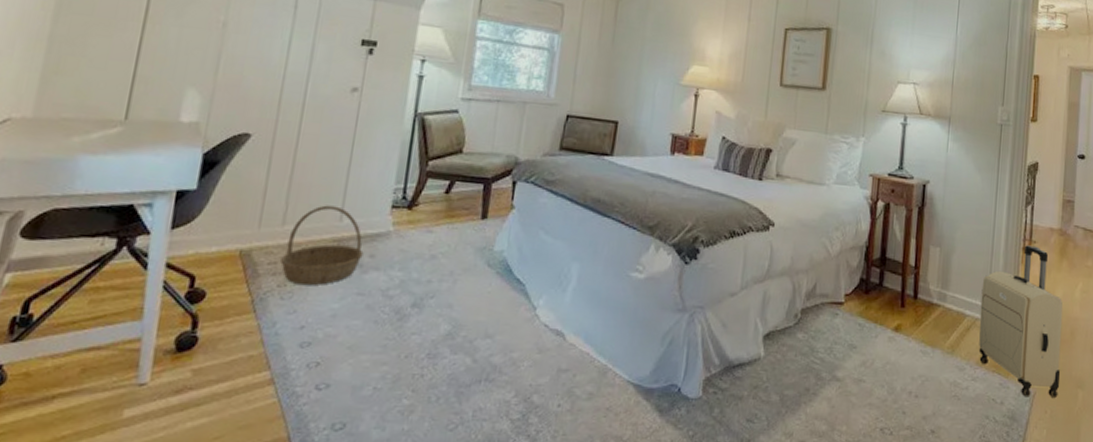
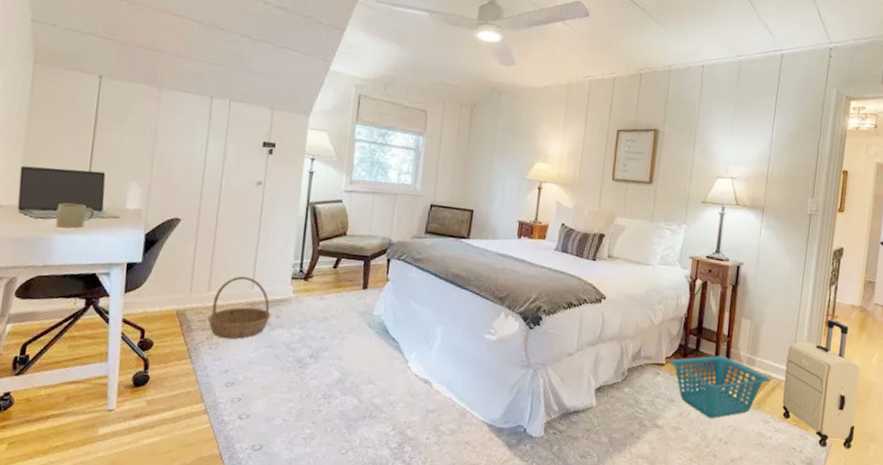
laptop: none [32,67,172,135] -> present [17,165,121,219]
mug: none [83,114,137,147] -> present [55,203,94,229]
laundry basket: none [848,291,965,367] -> present [668,355,771,418]

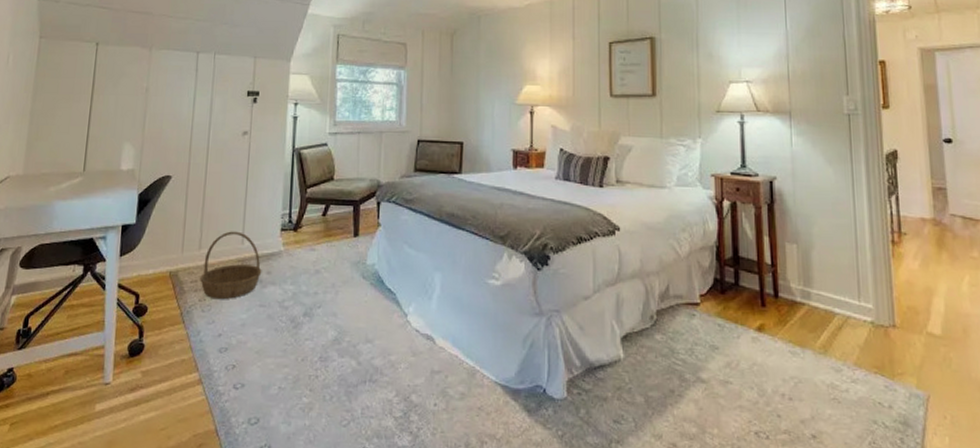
laptop: present [17,165,121,219] -> none [23,135,116,186]
mug: present [55,203,94,229] -> none [56,168,92,194]
laundry basket: present [668,355,771,418] -> none [703,290,835,368]
suitcase: present [782,319,860,450] -> none [849,237,958,403]

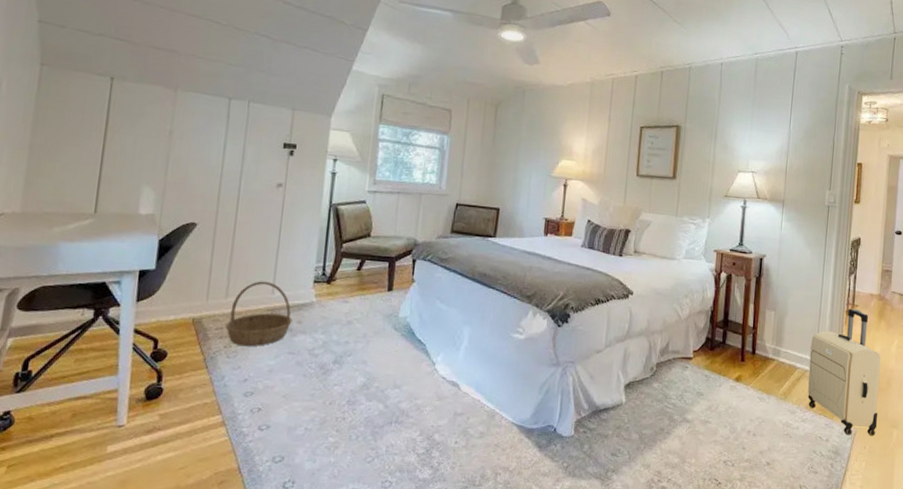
suitcase: none [849,237,958,403] -> present [807,308,881,437]

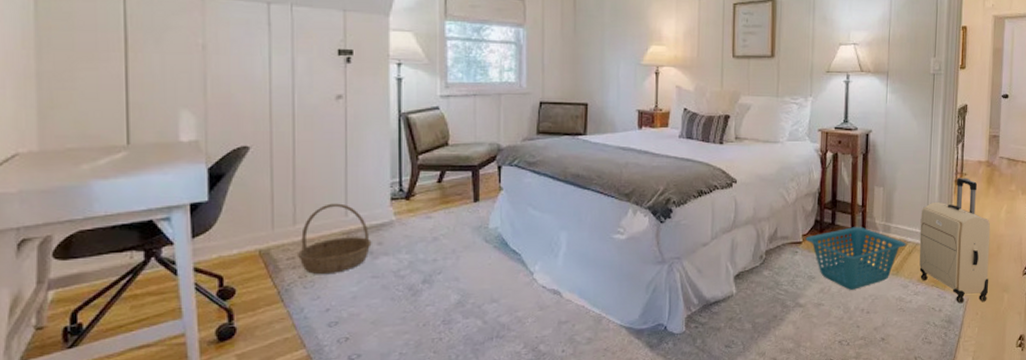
laundry basket: none [696,348,796,410] -> present [805,227,907,290]

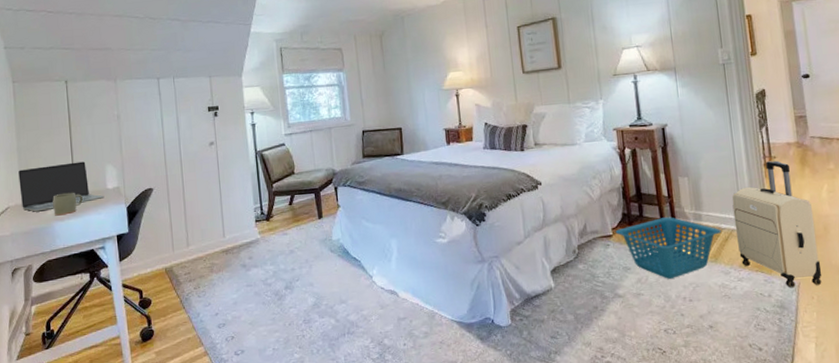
laptop: none [36,101,175,164] -> present [18,161,105,212]
mug: none [91,141,140,172] -> present [52,192,83,216]
basket: present [298,203,372,275] -> none [192,227,245,286]

